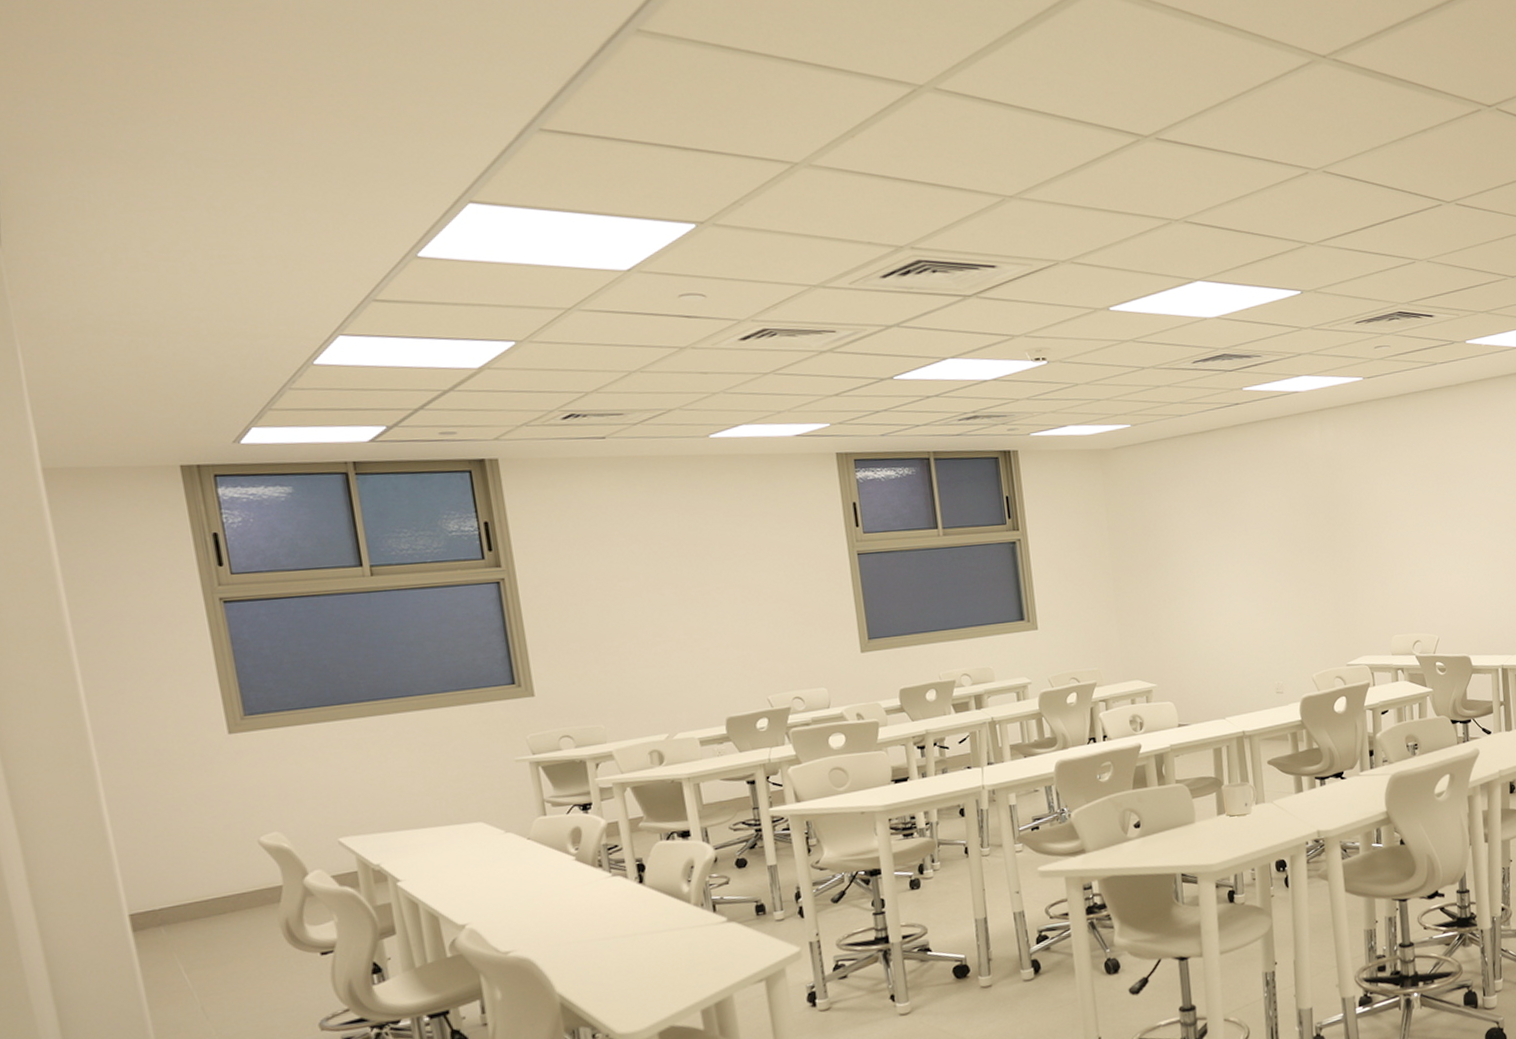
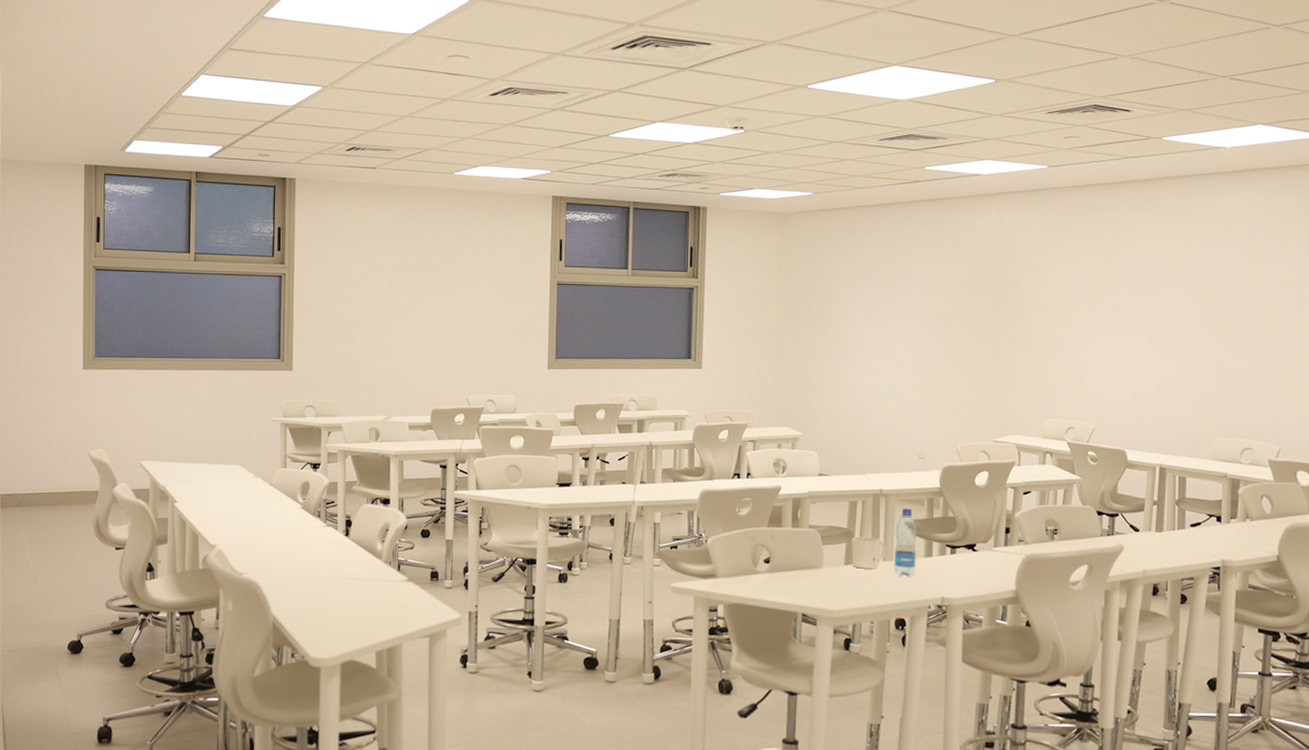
bottle: none [1263,746,1289,817] -> present [894,508,917,578]

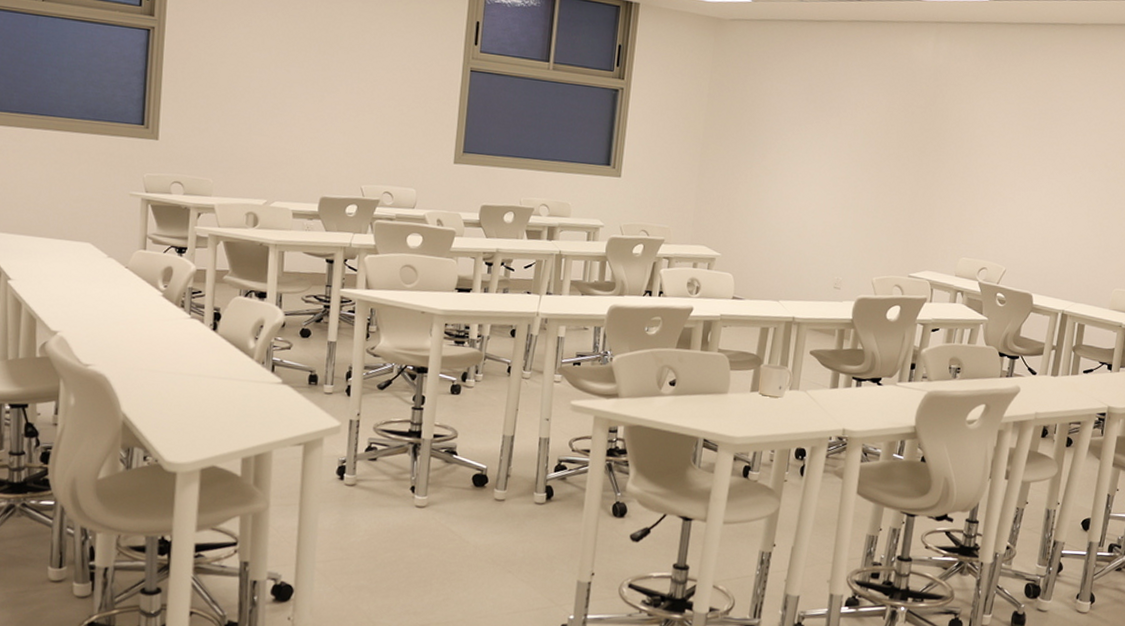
bottle: present [894,508,917,578] -> none [799,338,826,408]

